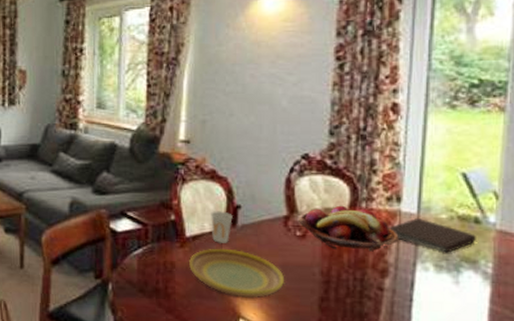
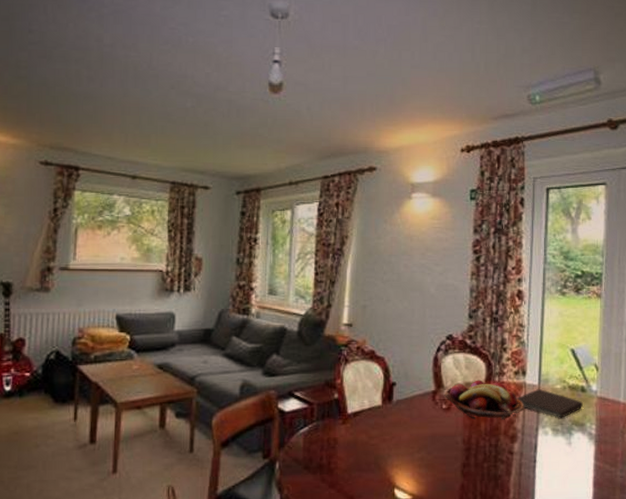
plate: present [189,248,285,298] -> none [350,423,433,468]
cup: present [211,211,233,243] -> none [370,388,389,418]

